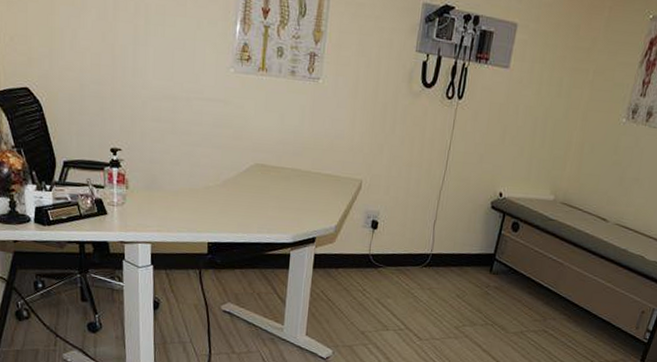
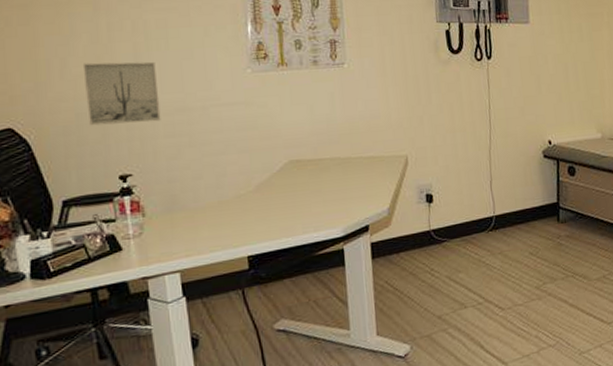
wall art: none [89,37,151,105] -> present [82,61,161,126]

